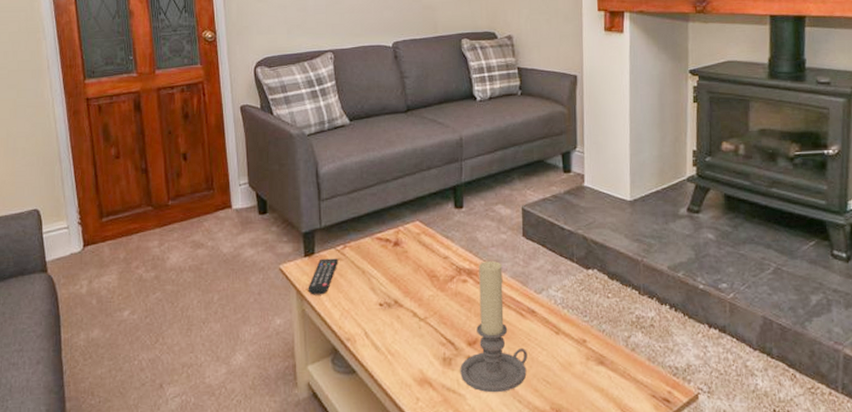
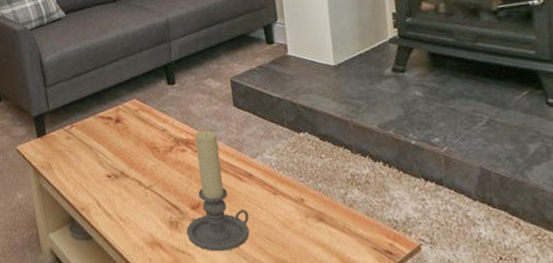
remote control: present [308,258,338,295] -> none [42,137,67,171]

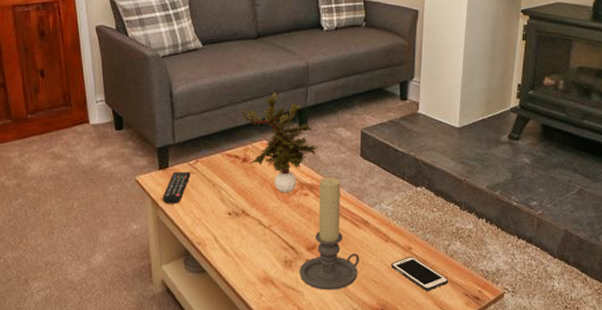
remote control: none [42,137,67,171] -> present [162,172,191,204]
potted plant: none [109,50,189,151] -> present [241,92,319,193]
cell phone: none [284,208,353,247] -> present [391,256,449,291]

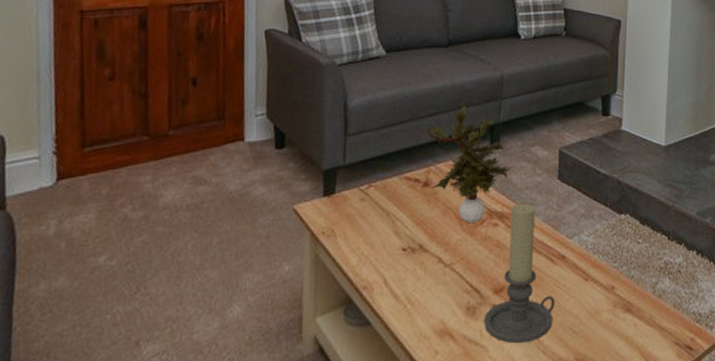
remote control: present [162,172,191,204] -> none [323,199,361,239]
cell phone: present [391,256,449,291] -> none [592,297,657,341]

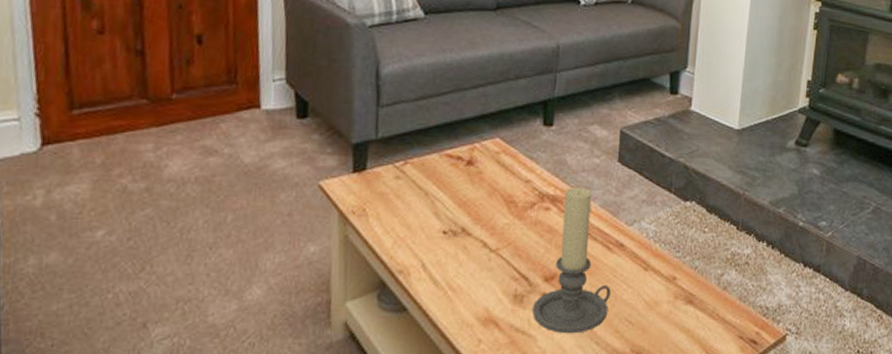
potted plant: present [425,105,512,224] -> none [469,77,567,207]

